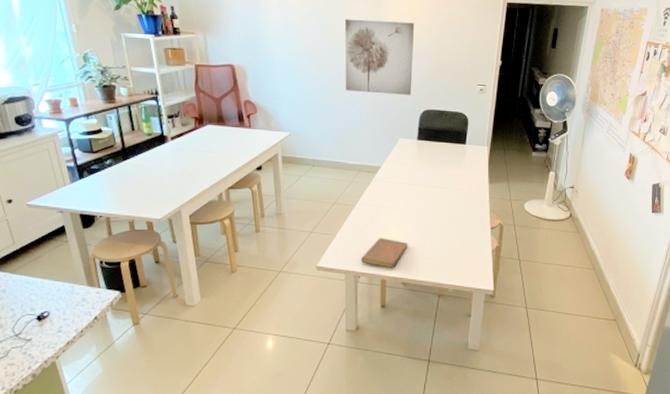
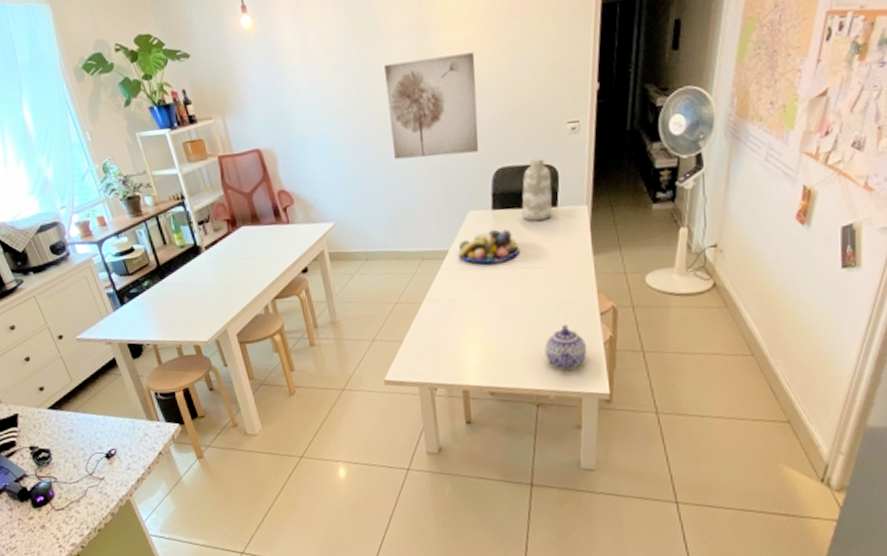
notebook: present [361,237,408,269] -> none [436,338,493,377]
fruit bowl: none [388,155,435,180] -> present [458,229,519,263]
vase: none [439,106,463,153] -> present [521,157,553,221]
teapot: none [448,234,480,269] -> present [544,324,588,370]

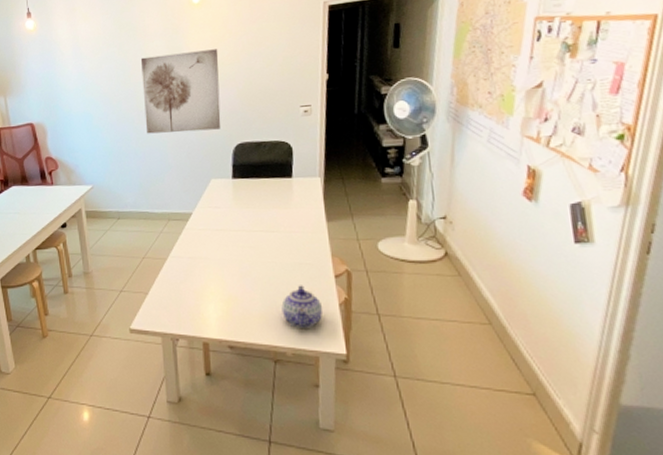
fruit bowl: present [458,229,519,263] -> none [201,196,257,225]
vase: present [521,157,553,221] -> none [259,135,288,190]

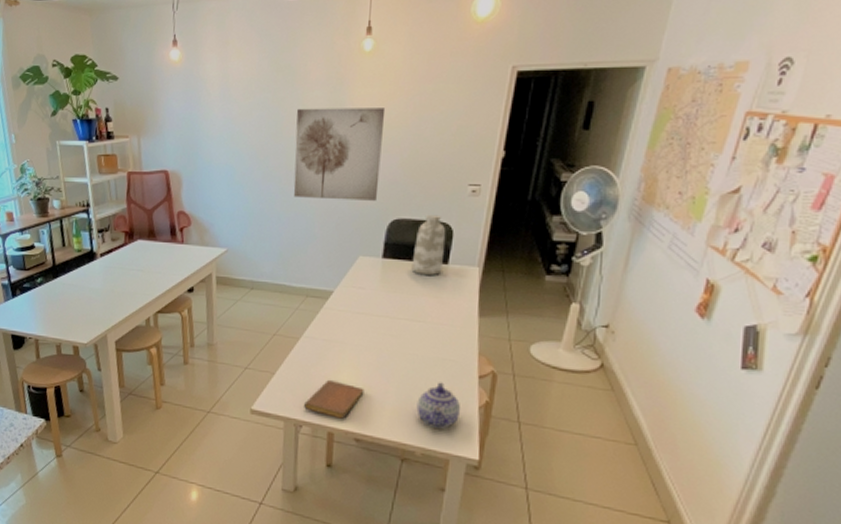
notebook: none [178,293,232,330] -> present [304,379,365,420]
vase: none [259,135,288,190] -> present [411,214,446,275]

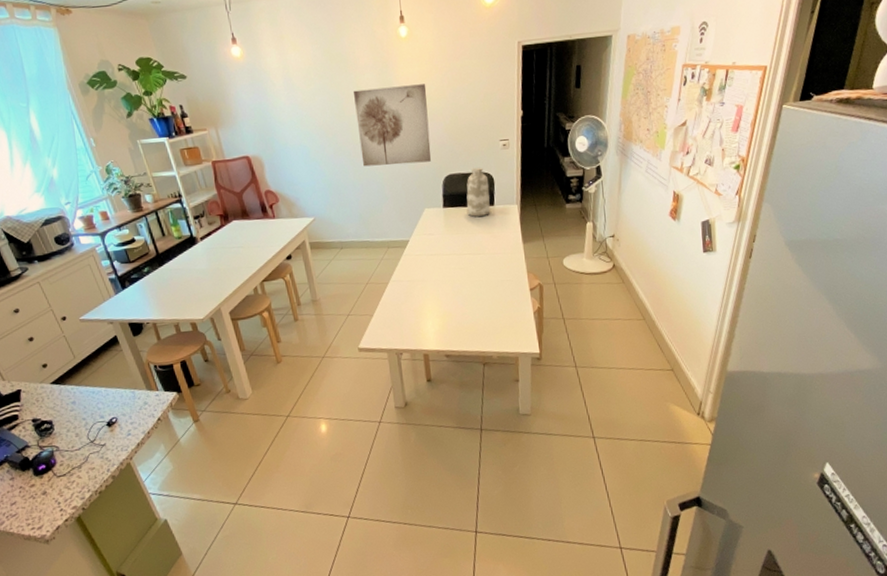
notebook: present [304,379,365,420] -> none [401,312,447,343]
teapot: present [416,382,461,429] -> none [487,299,521,335]

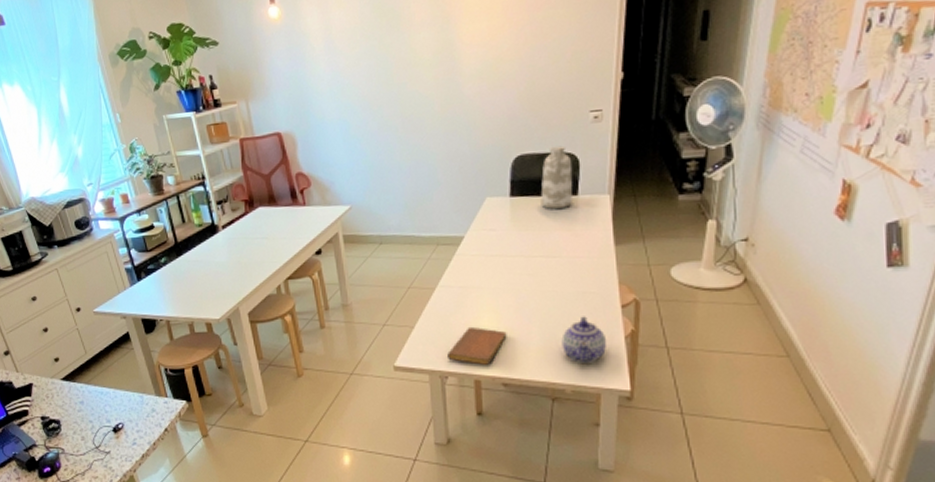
wall art: present [353,84,431,167] -> none [405,42,498,145]
notebook: none [401,312,447,343] -> present [447,326,507,366]
teapot: none [487,299,521,335] -> present [561,316,607,363]

